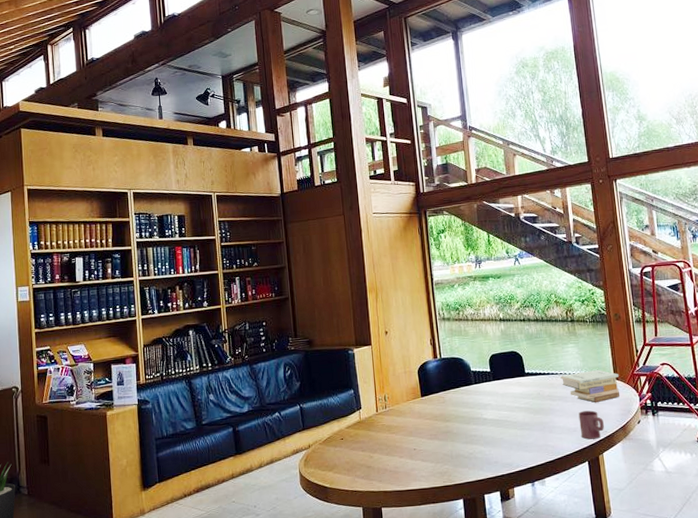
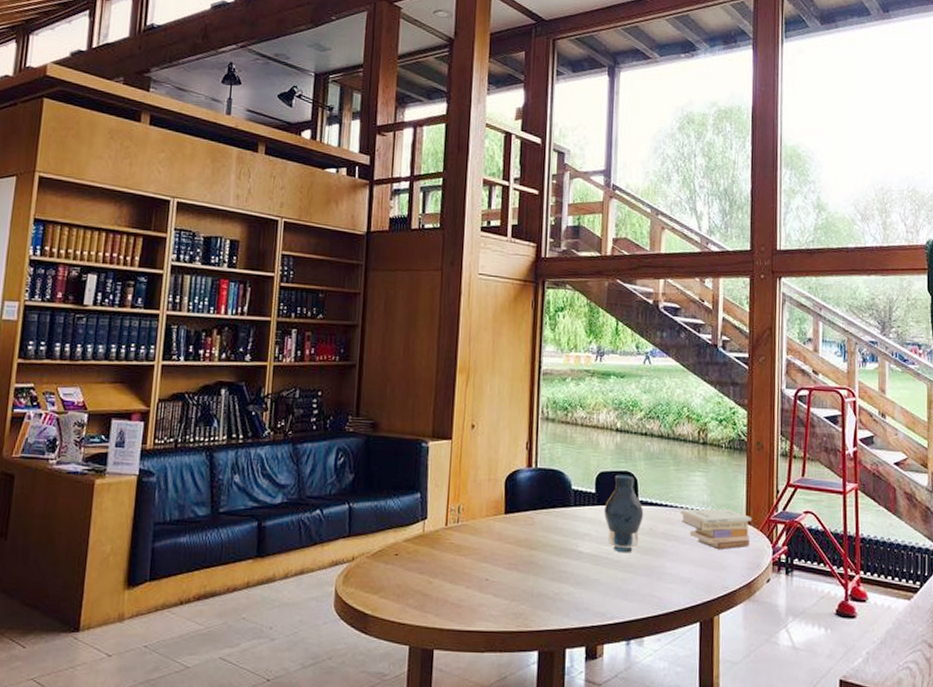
vase: none [499,354,532,415] -> present [603,474,644,553]
cup: present [578,410,604,440] -> none [695,558,725,595]

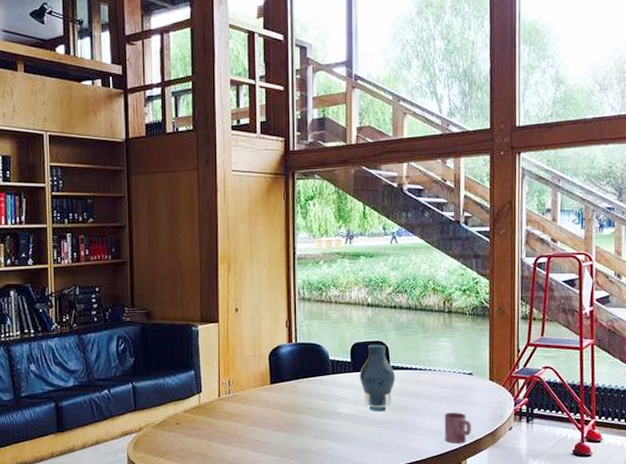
books: present [680,508,753,549] -> none [429,369,495,404]
cup: none [695,558,725,595] -> present [444,412,471,443]

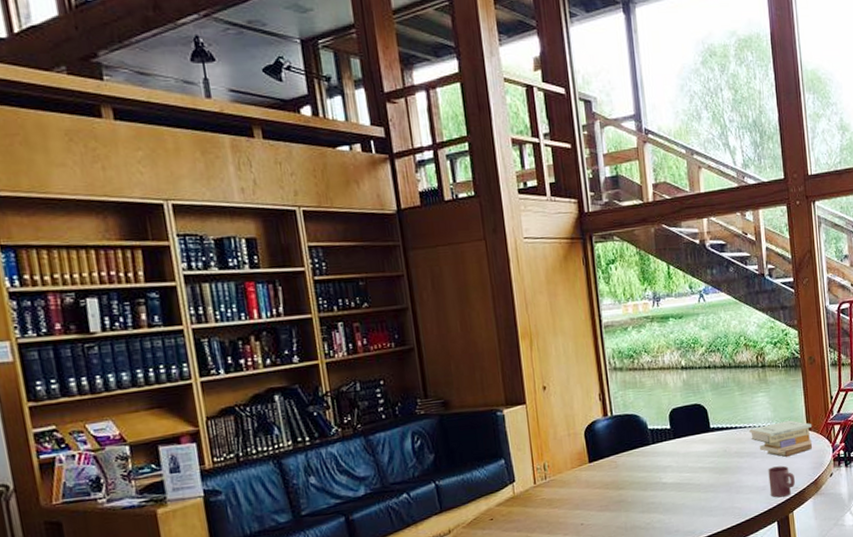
vase: present [359,344,396,412] -> none [680,406,717,477]
books: none [429,369,495,404] -> present [749,420,813,457]

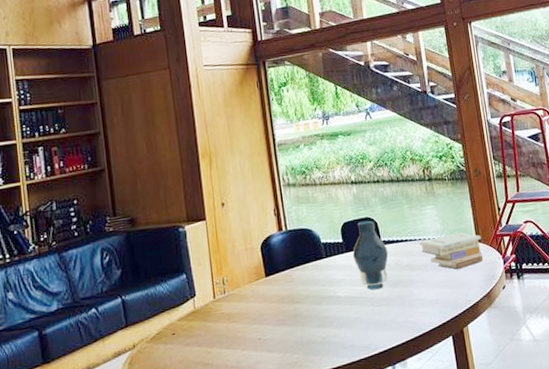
vase: none [680,406,717,477] -> present [352,220,389,290]
cup: present [768,465,795,498] -> none [440,278,468,311]

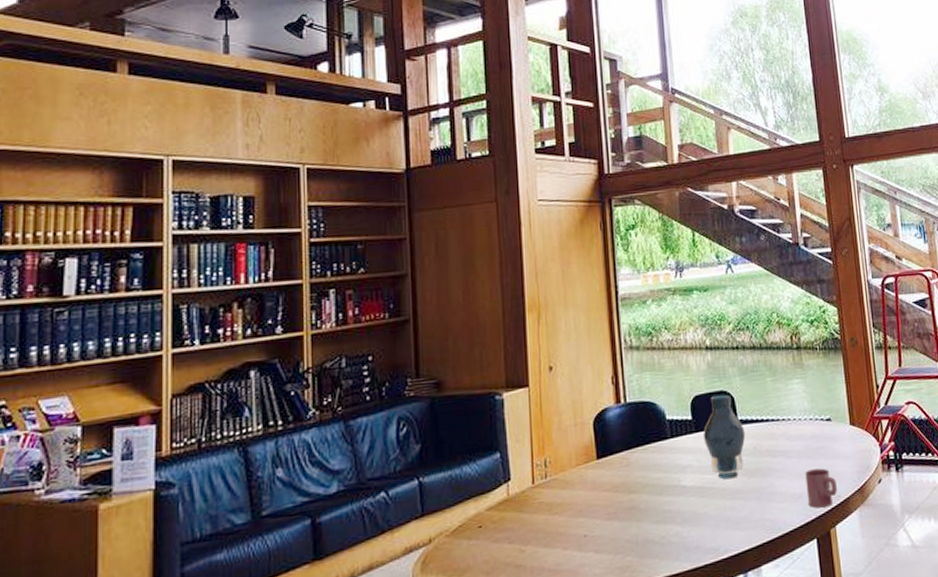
books: present [419,232,484,270] -> none [783,413,857,458]
cup: none [440,278,468,311] -> present [805,468,837,508]

